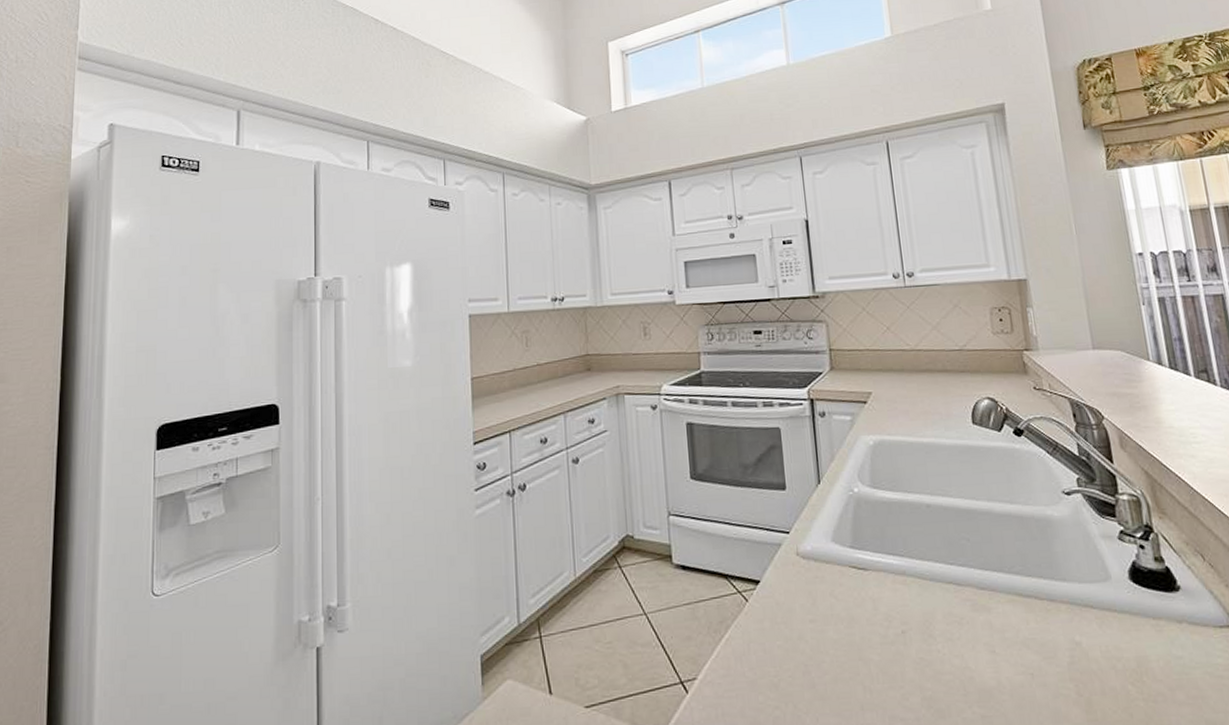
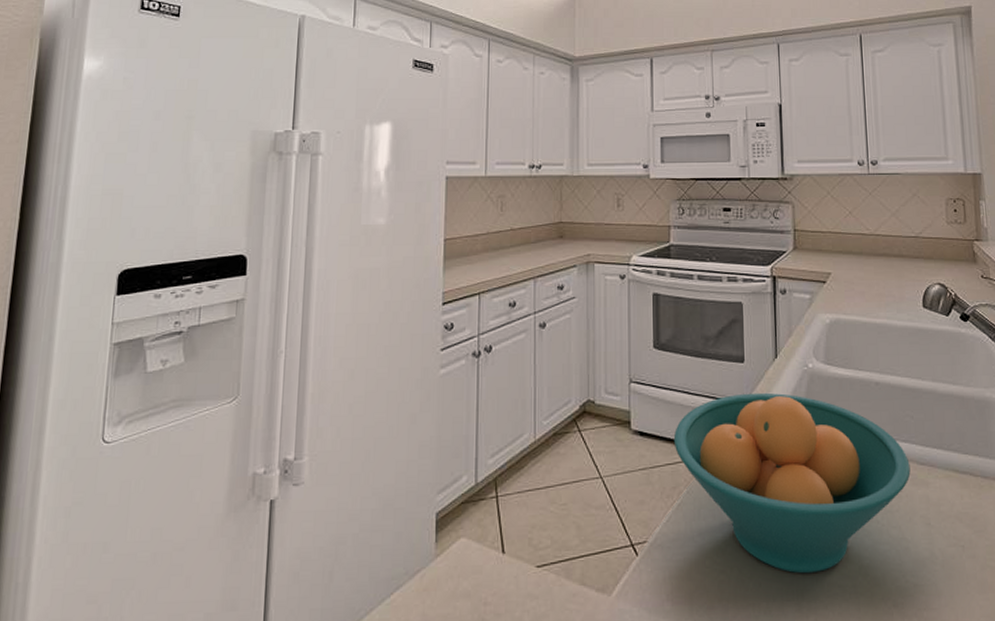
fruit bowl: none [717,520,970,708] -> present [673,392,911,574]

